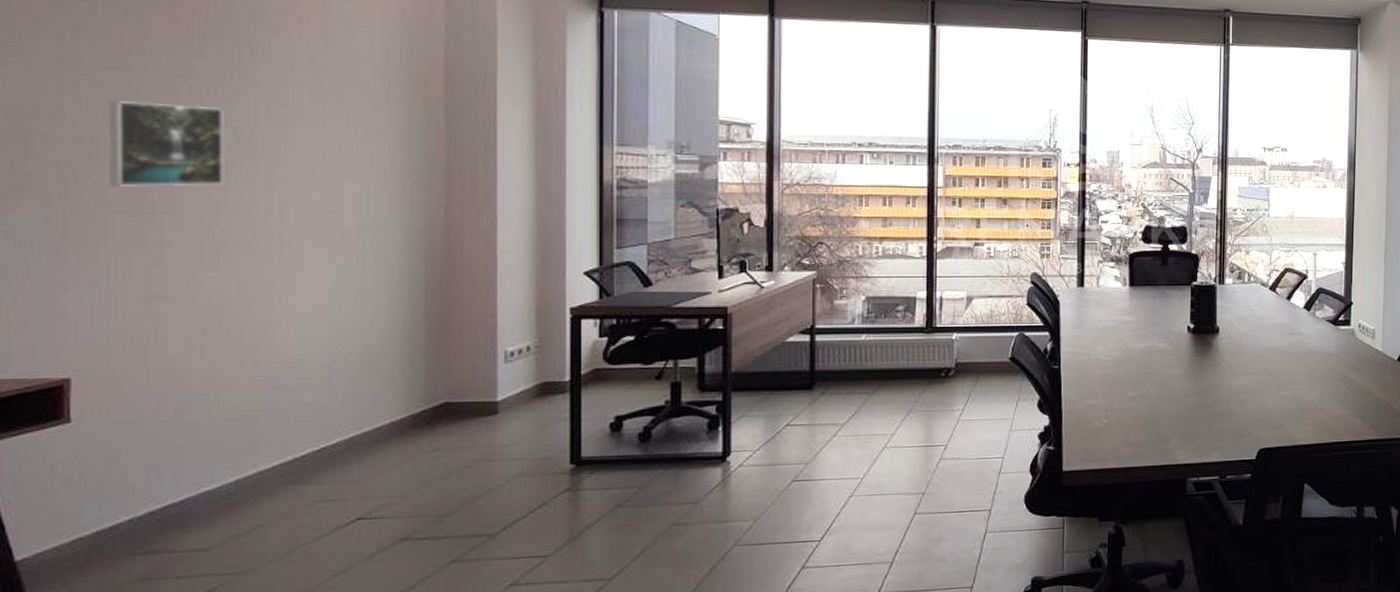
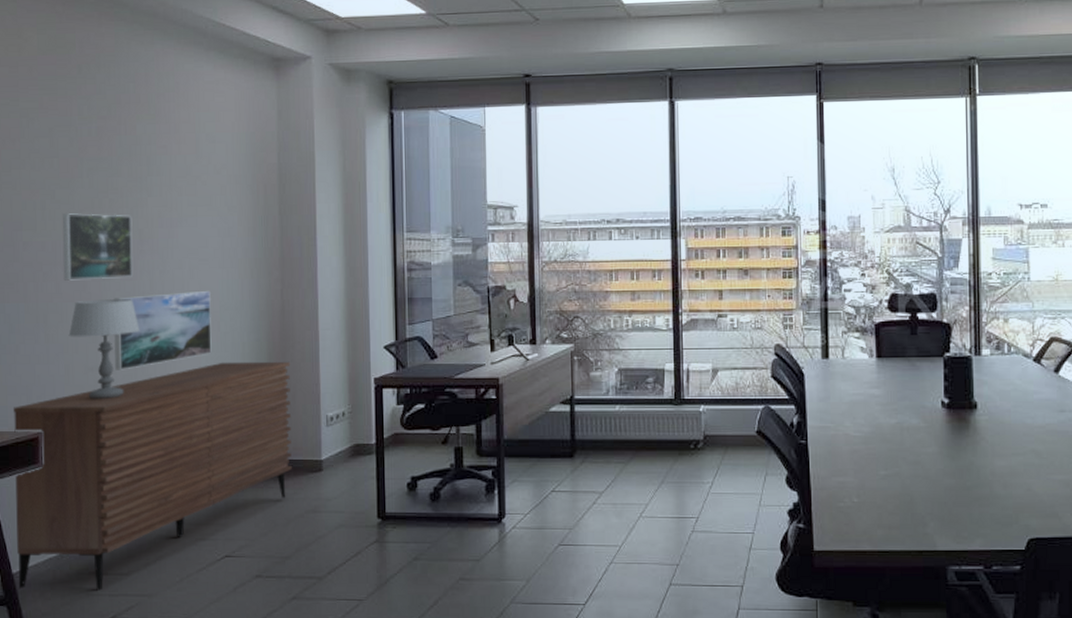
sideboard: none [19,289,457,580] -> present [13,361,292,591]
table lamp: none [116,211,233,337] -> present [68,299,140,400]
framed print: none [192,203,343,300] -> present [113,290,212,370]

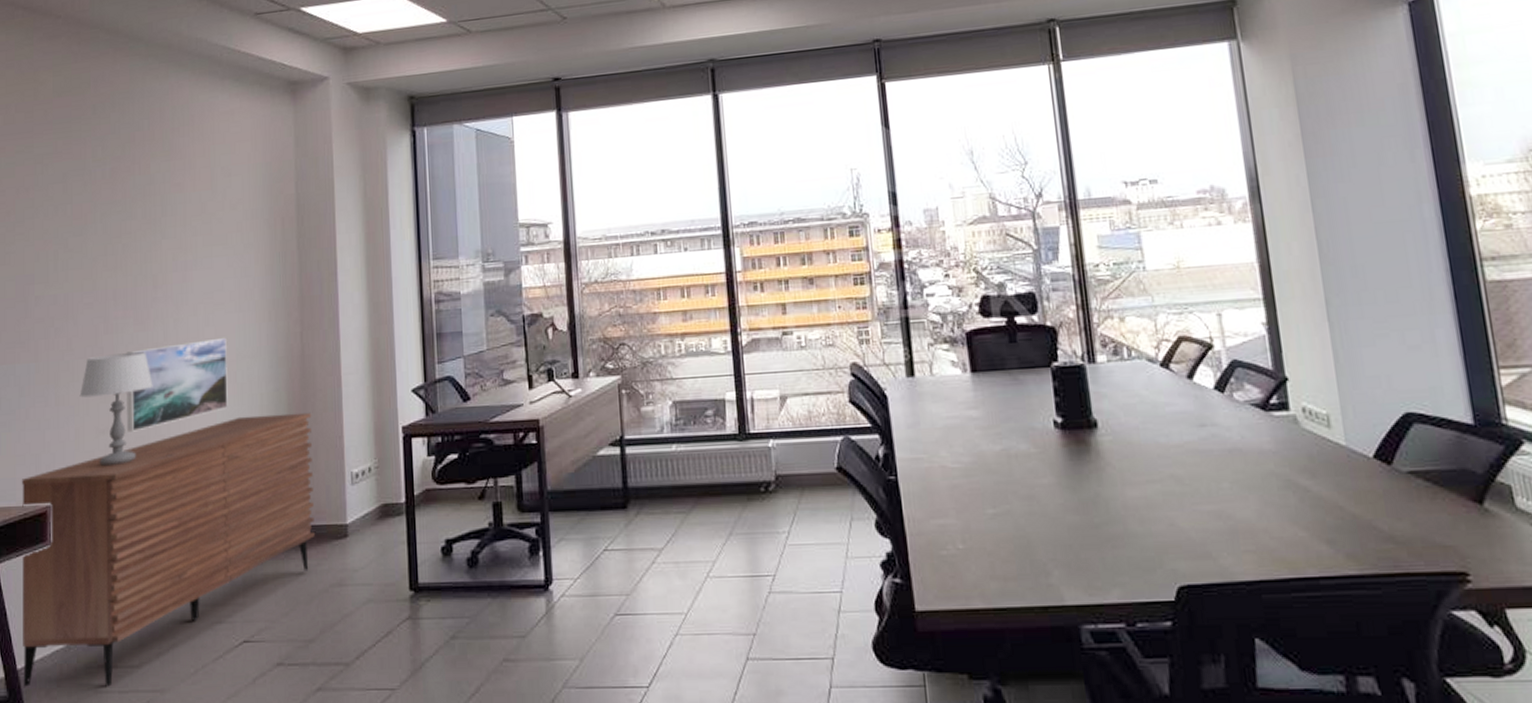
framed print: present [62,212,133,281] -> none [75,260,146,336]

